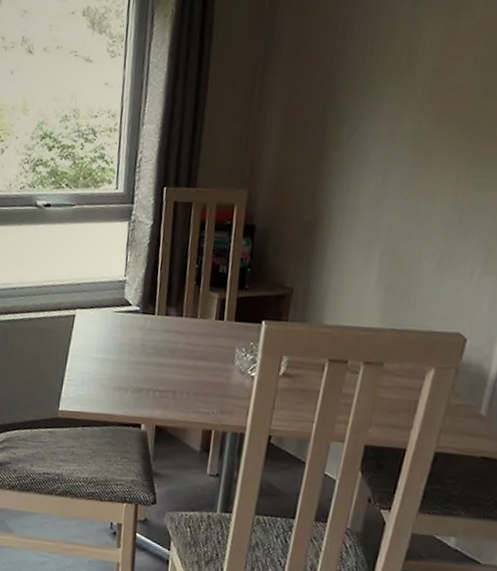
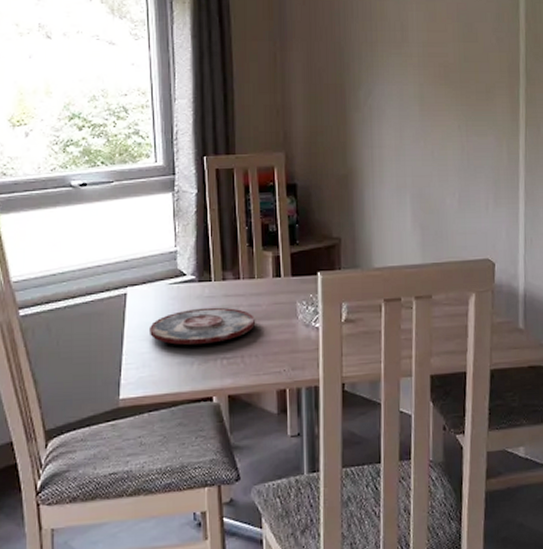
plate: none [91,339,193,375] -> present [148,307,256,346]

